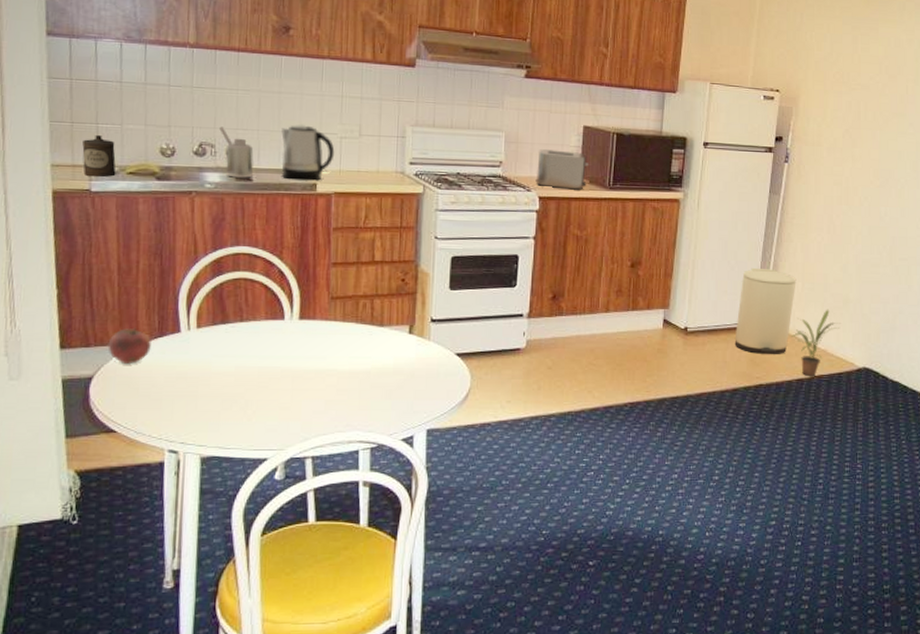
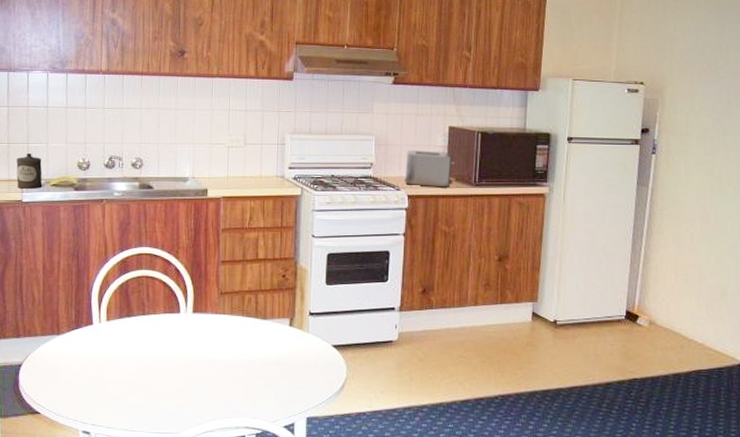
fruit: present [107,327,151,364] -> none [34,320,69,353]
soap dispenser: present [219,126,254,178] -> none [126,141,154,186]
kettle: present [281,124,335,182] -> none [177,136,223,188]
pedal bin: present [734,267,796,354] -> none [606,260,669,348]
potted plant: present [792,309,840,376] -> none [666,301,719,371]

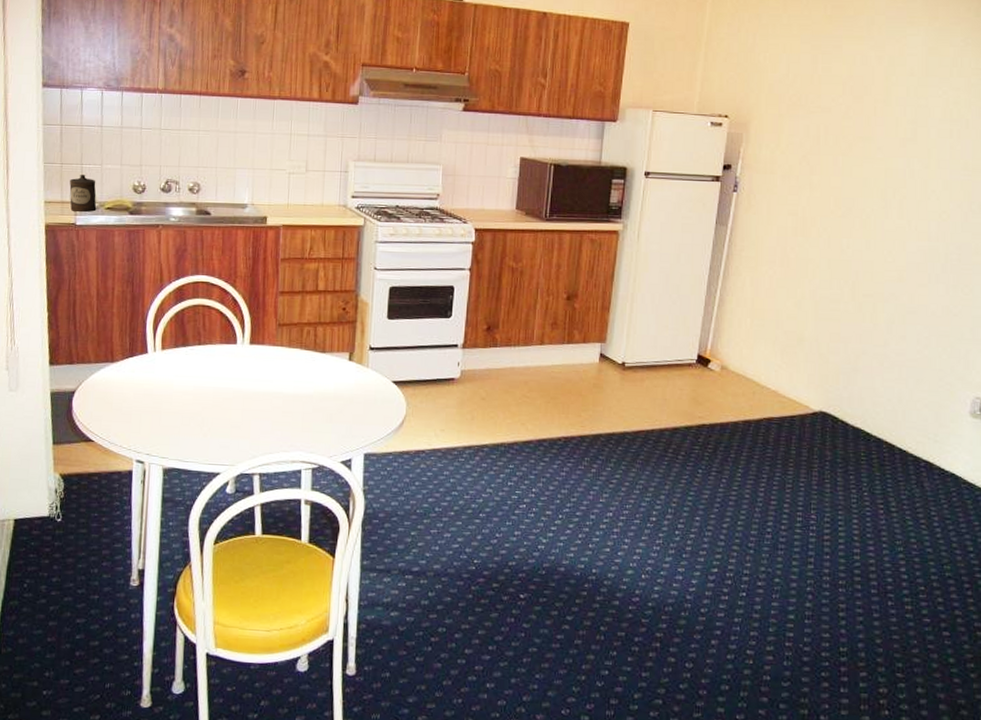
toaster: present [404,150,454,188] -> none [472,181,525,222]

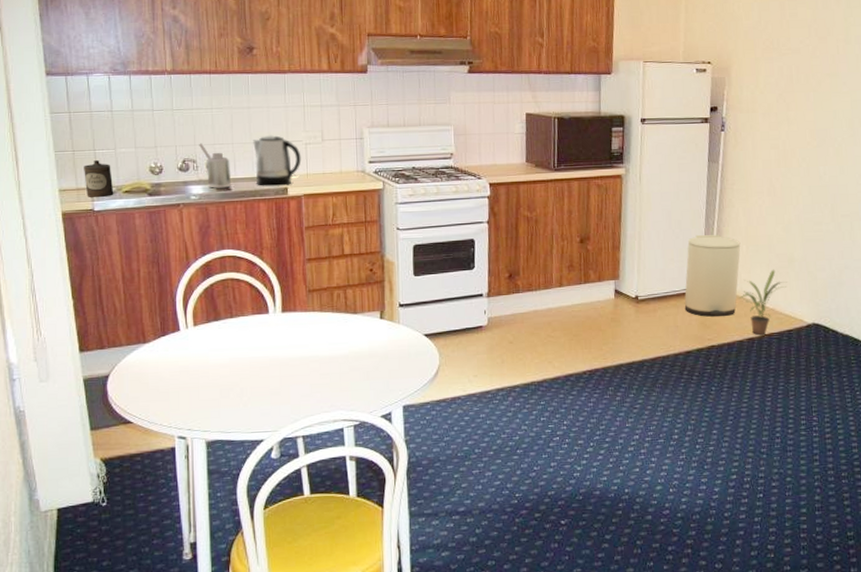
soap dispenser: none [183,165,212,212] -> present [199,143,231,188]
kettle: none [236,161,284,215] -> present [253,134,301,187]
pedal bin: none [675,302,745,394] -> present [684,234,741,317]
potted plant: none [738,347,794,418] -> present [739,269,787,335]

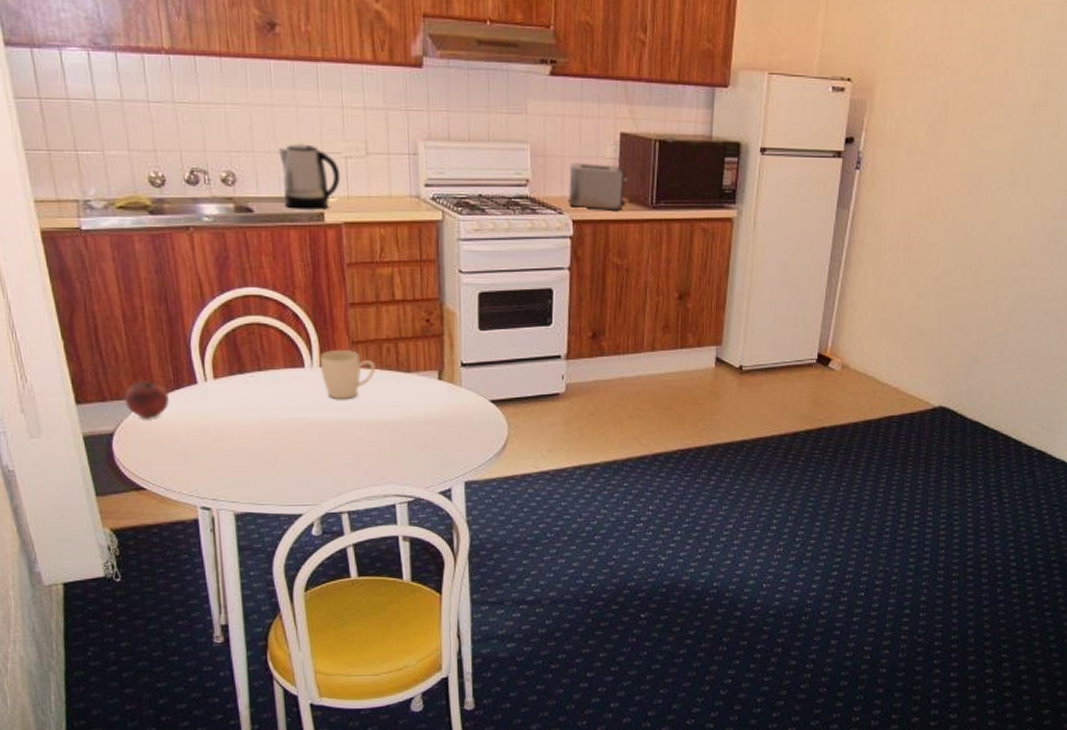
canister: present [84,160,114,198] -> none [64,164,105,214]
fruit: none [119,329,156,362] -> present [124,379,169,418]
soap dispenser: present [199,143,231,188] -> none [210,149,253,209]
mug: none [281,296,327,339] -> present [319,349,375,400]
toaster: none [485,138,533,175] -> present [568,163,627,211]
pedal bin: present [684,234,741,317] -> none [795,296,866,394]
potted plant: present [739,269,787,335] -> none [859,341,915,417]

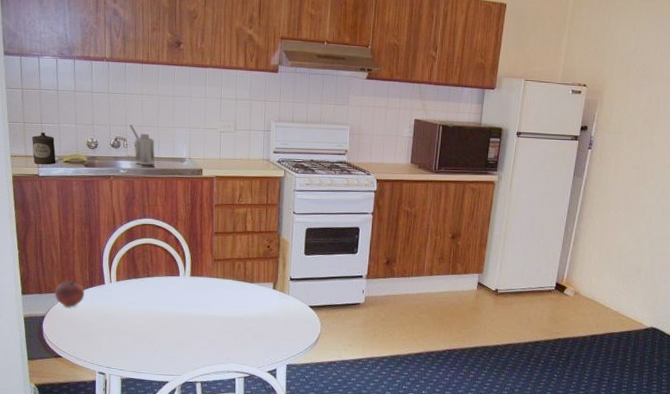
canister: none [64,164,105,214] -> present [32,132,56,165]
soap dispenser: none [210,149,253,209] -> present [129,124,155,165]
kettle: present [279,142,341,211] -> none [175,121,216,168]
mug: present [319,349,375,400] -> none [190,264,229,301]
toaster: present [568,163,627,211] -> none [374,140,418,174]

